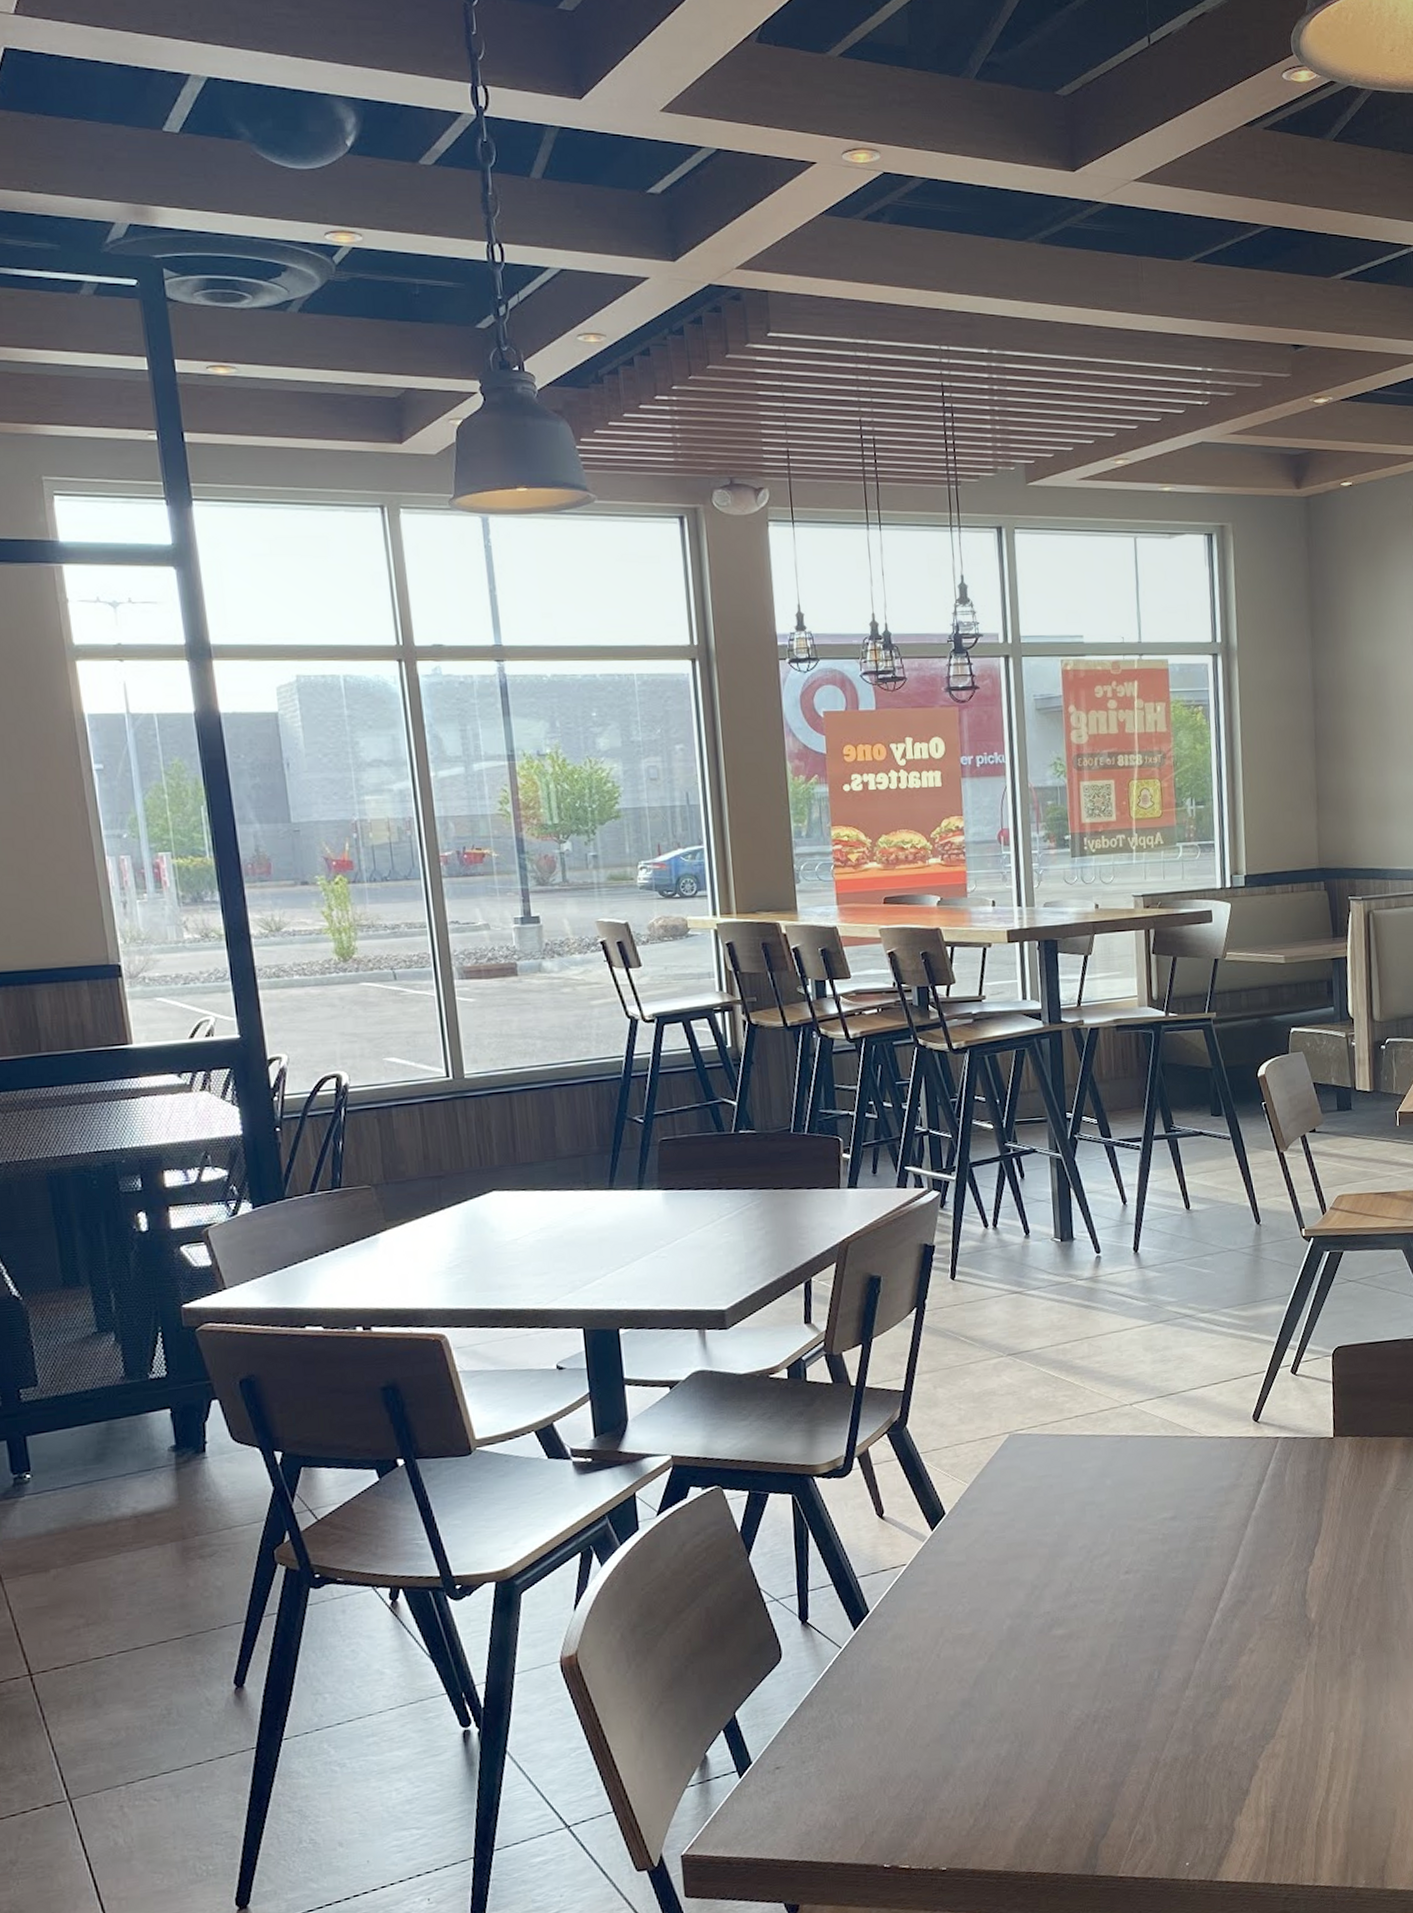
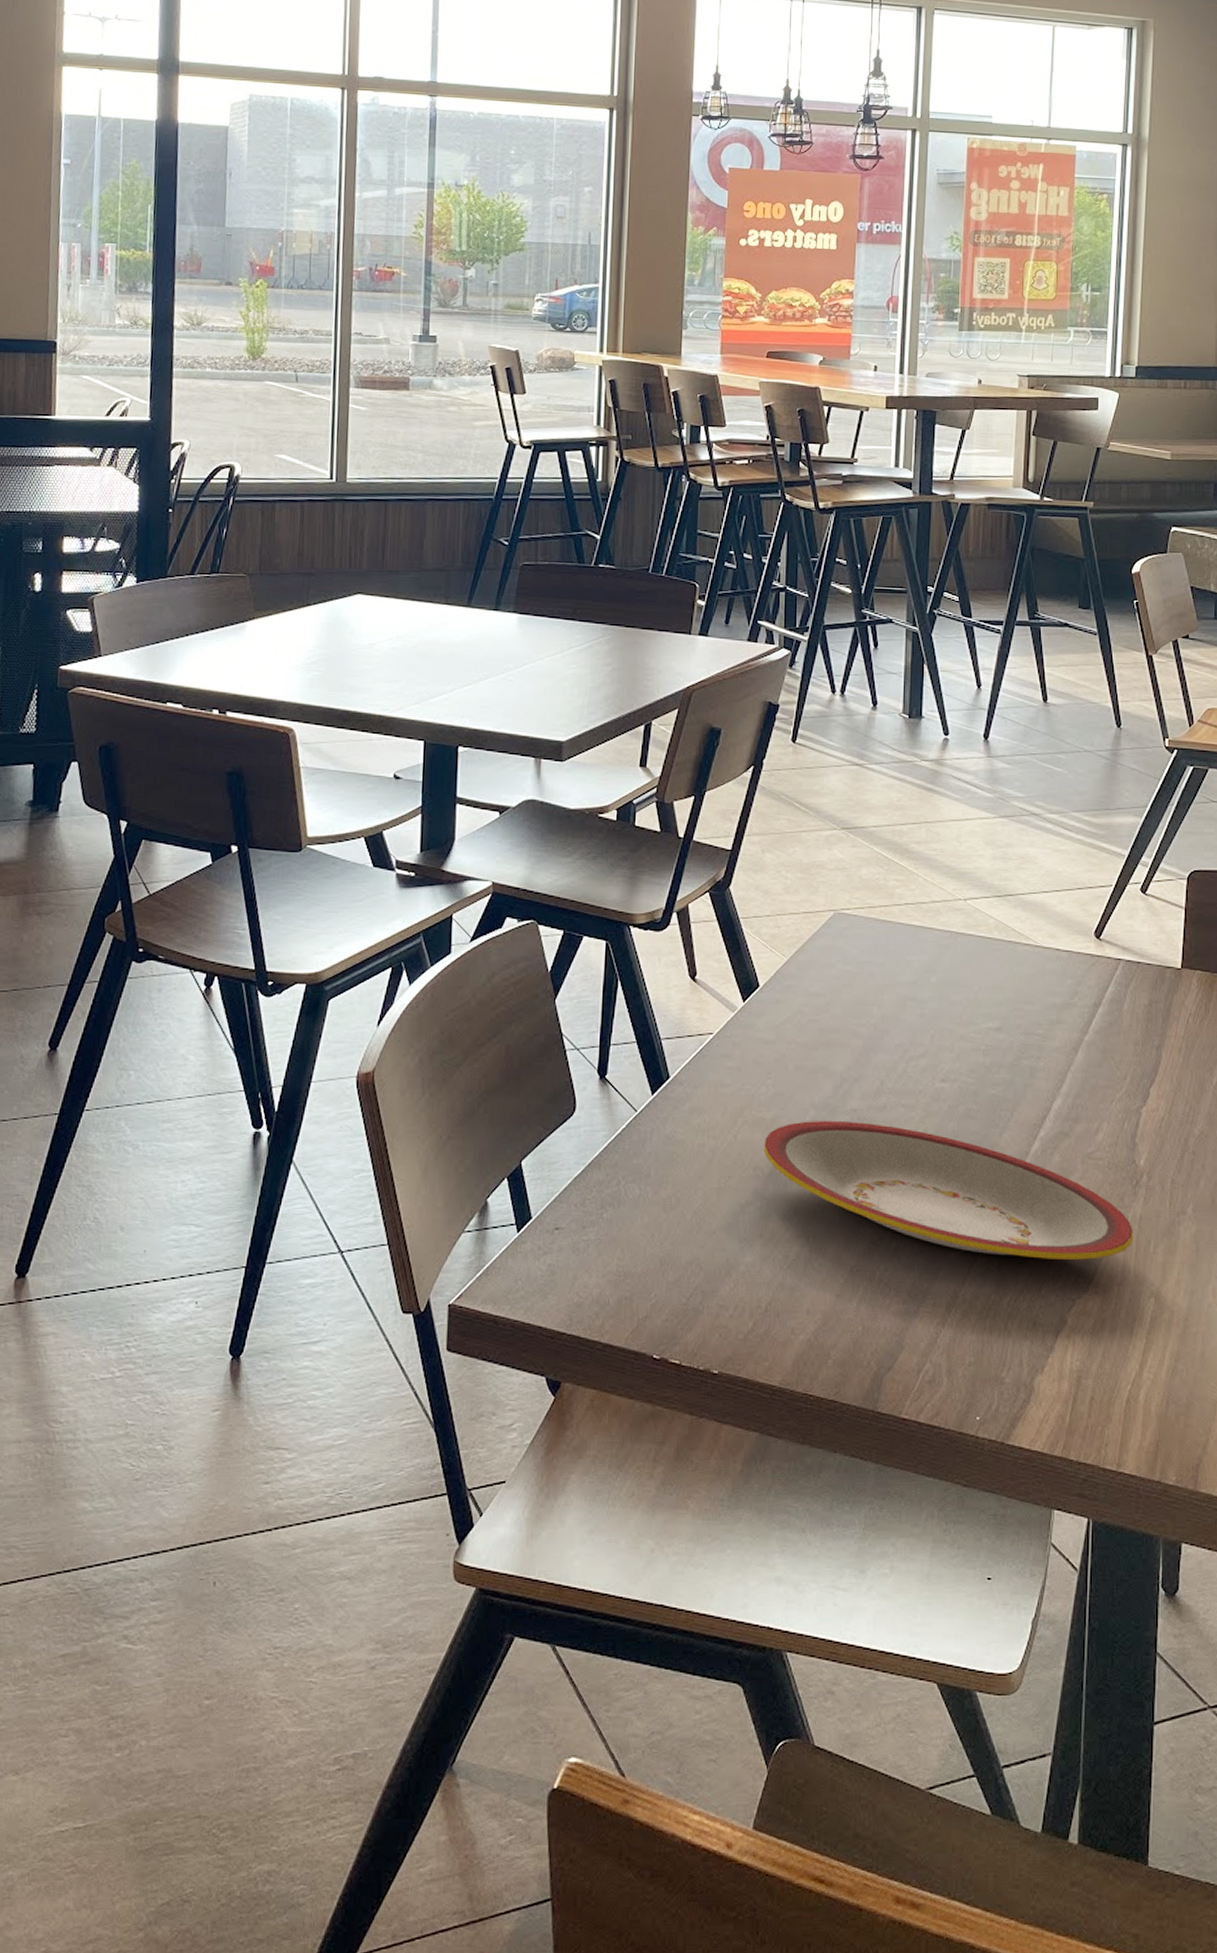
plate: none [965,1621,1312,1721] -> present [763,1121,1134,1260]

